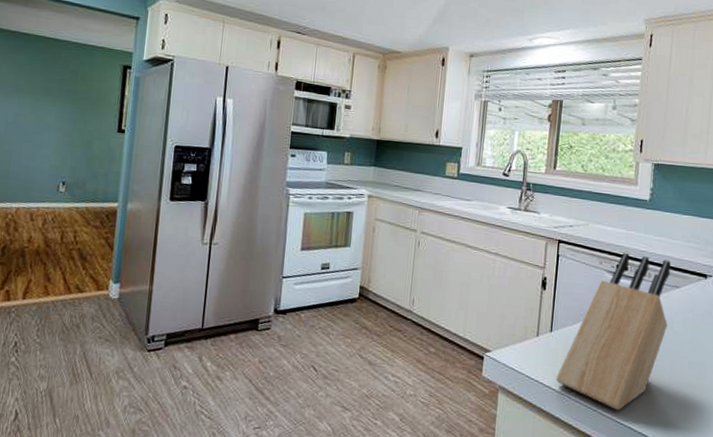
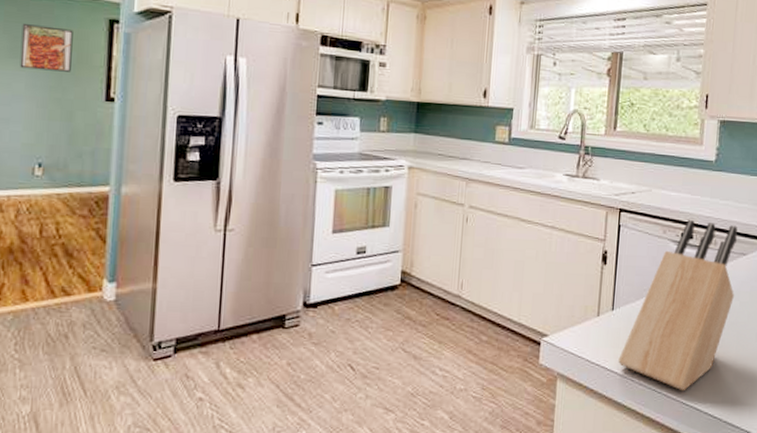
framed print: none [52,68,95,108] -> present [20,24,73,72]

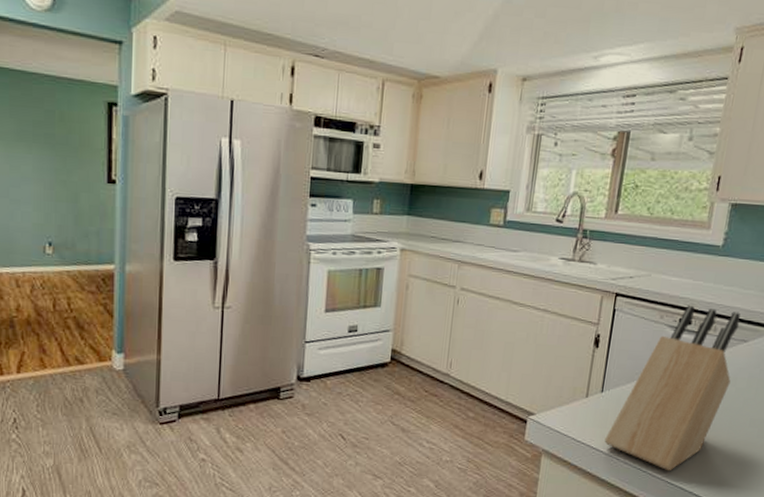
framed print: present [20,24,73,72] -> none [26,108,74,155]

